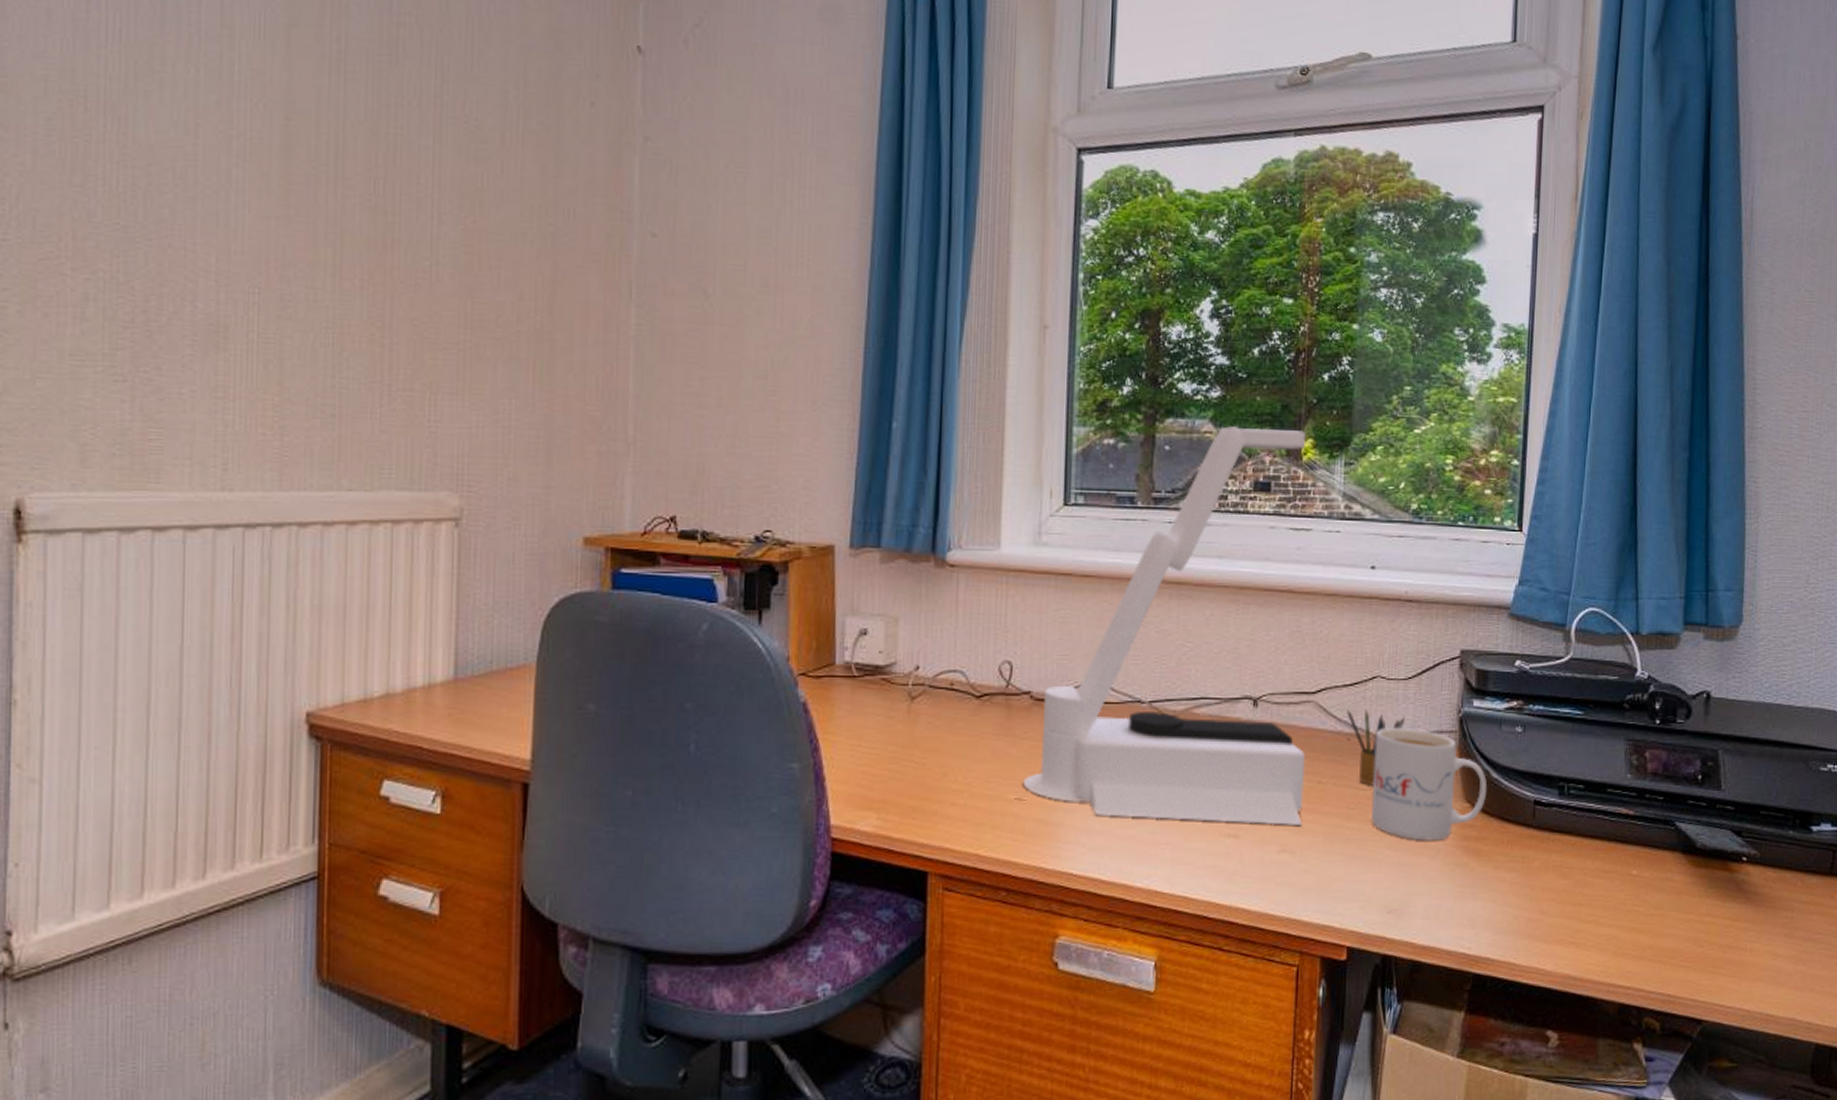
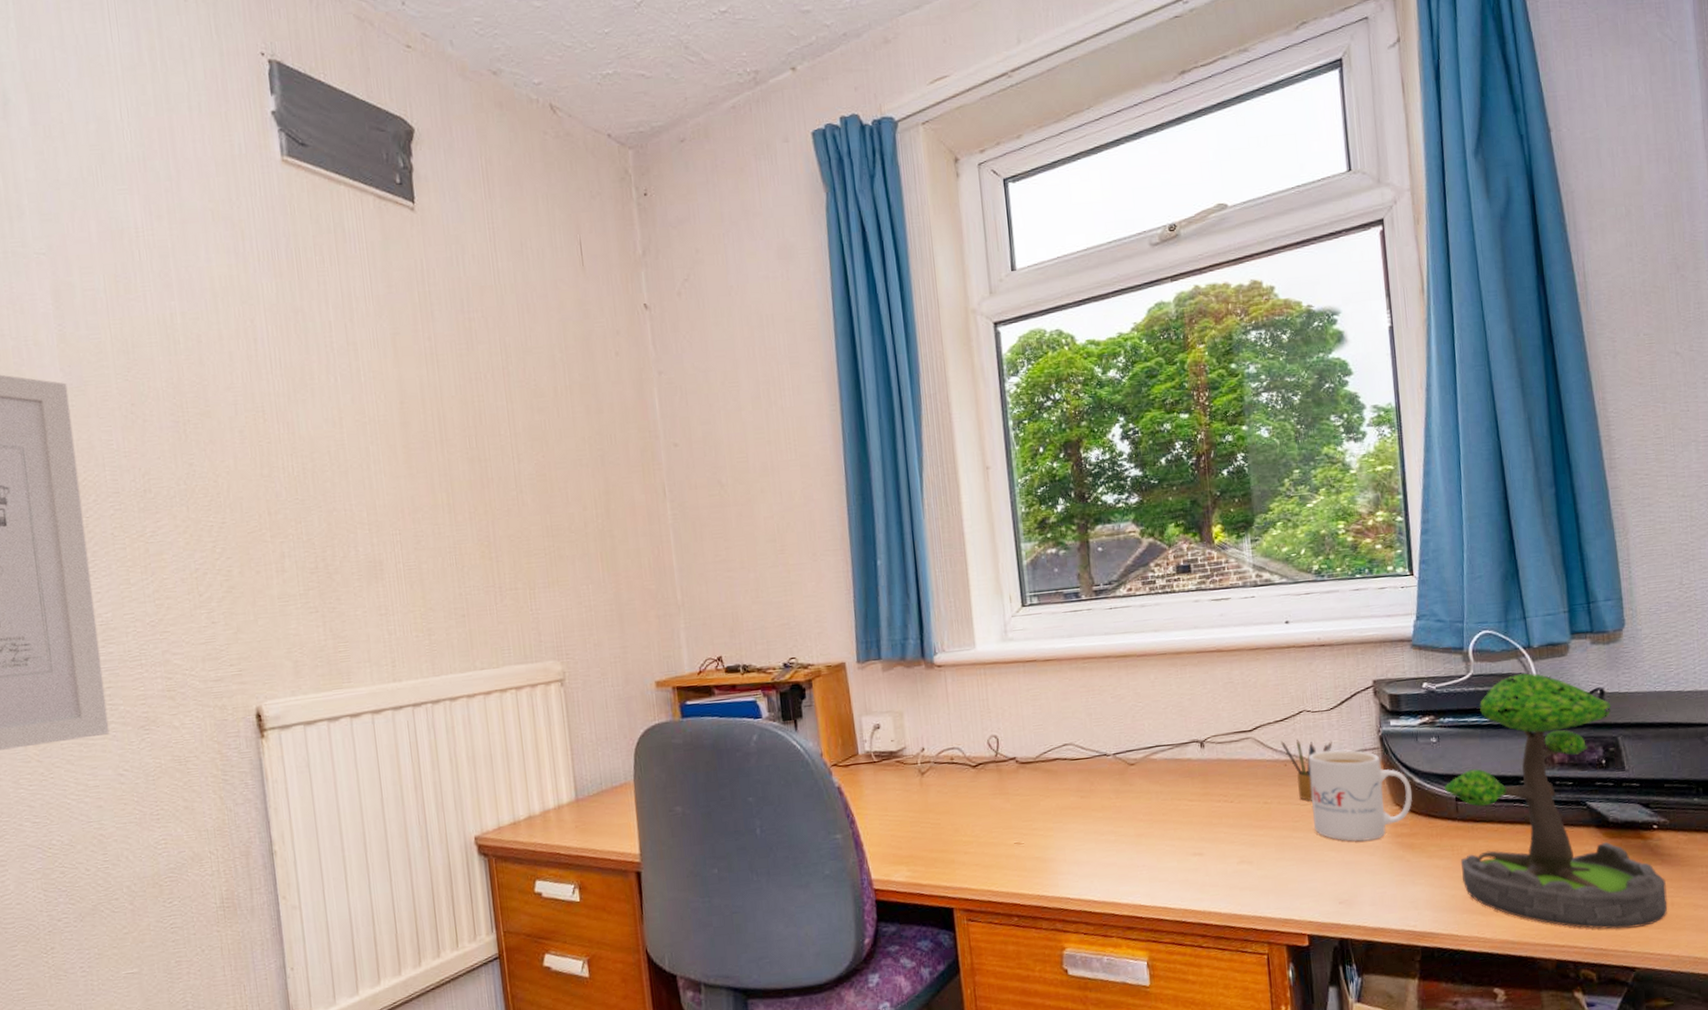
desk lamp: present [1022,426,1305,825] -> none [1019,519,1255,850]
plant: none [1523,664,1747,974] -> present [1444,673,1668,929]

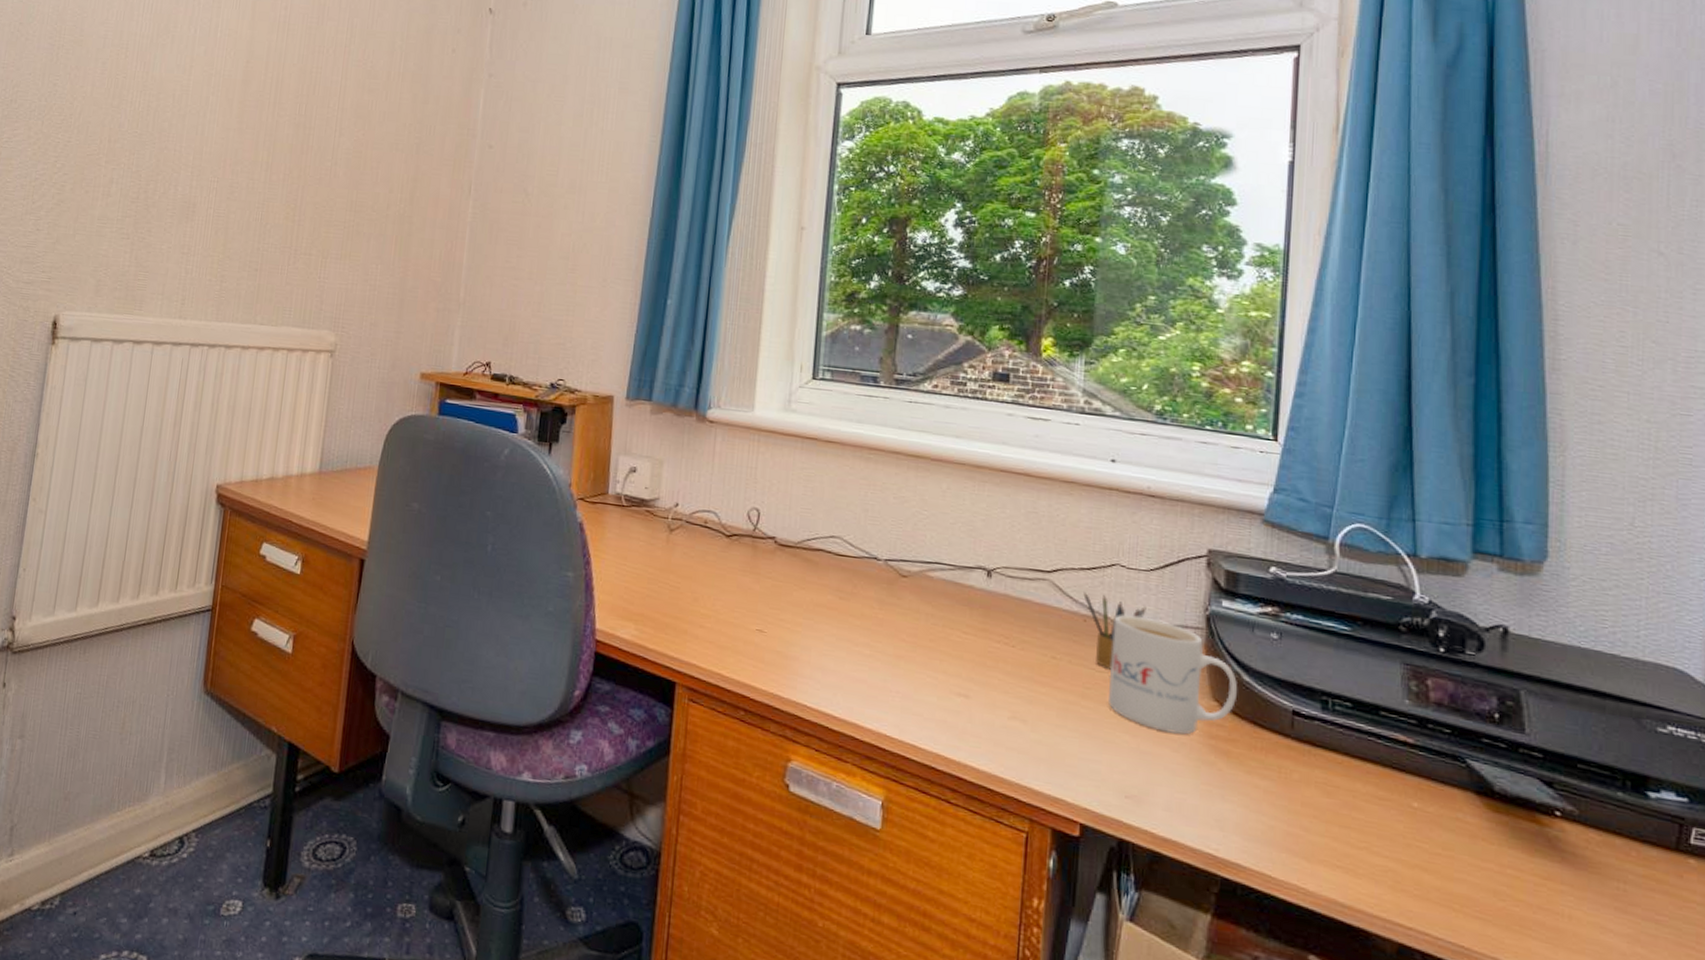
plant: present [1444,673,1668,929] -> none [1279,583,1564,935]

